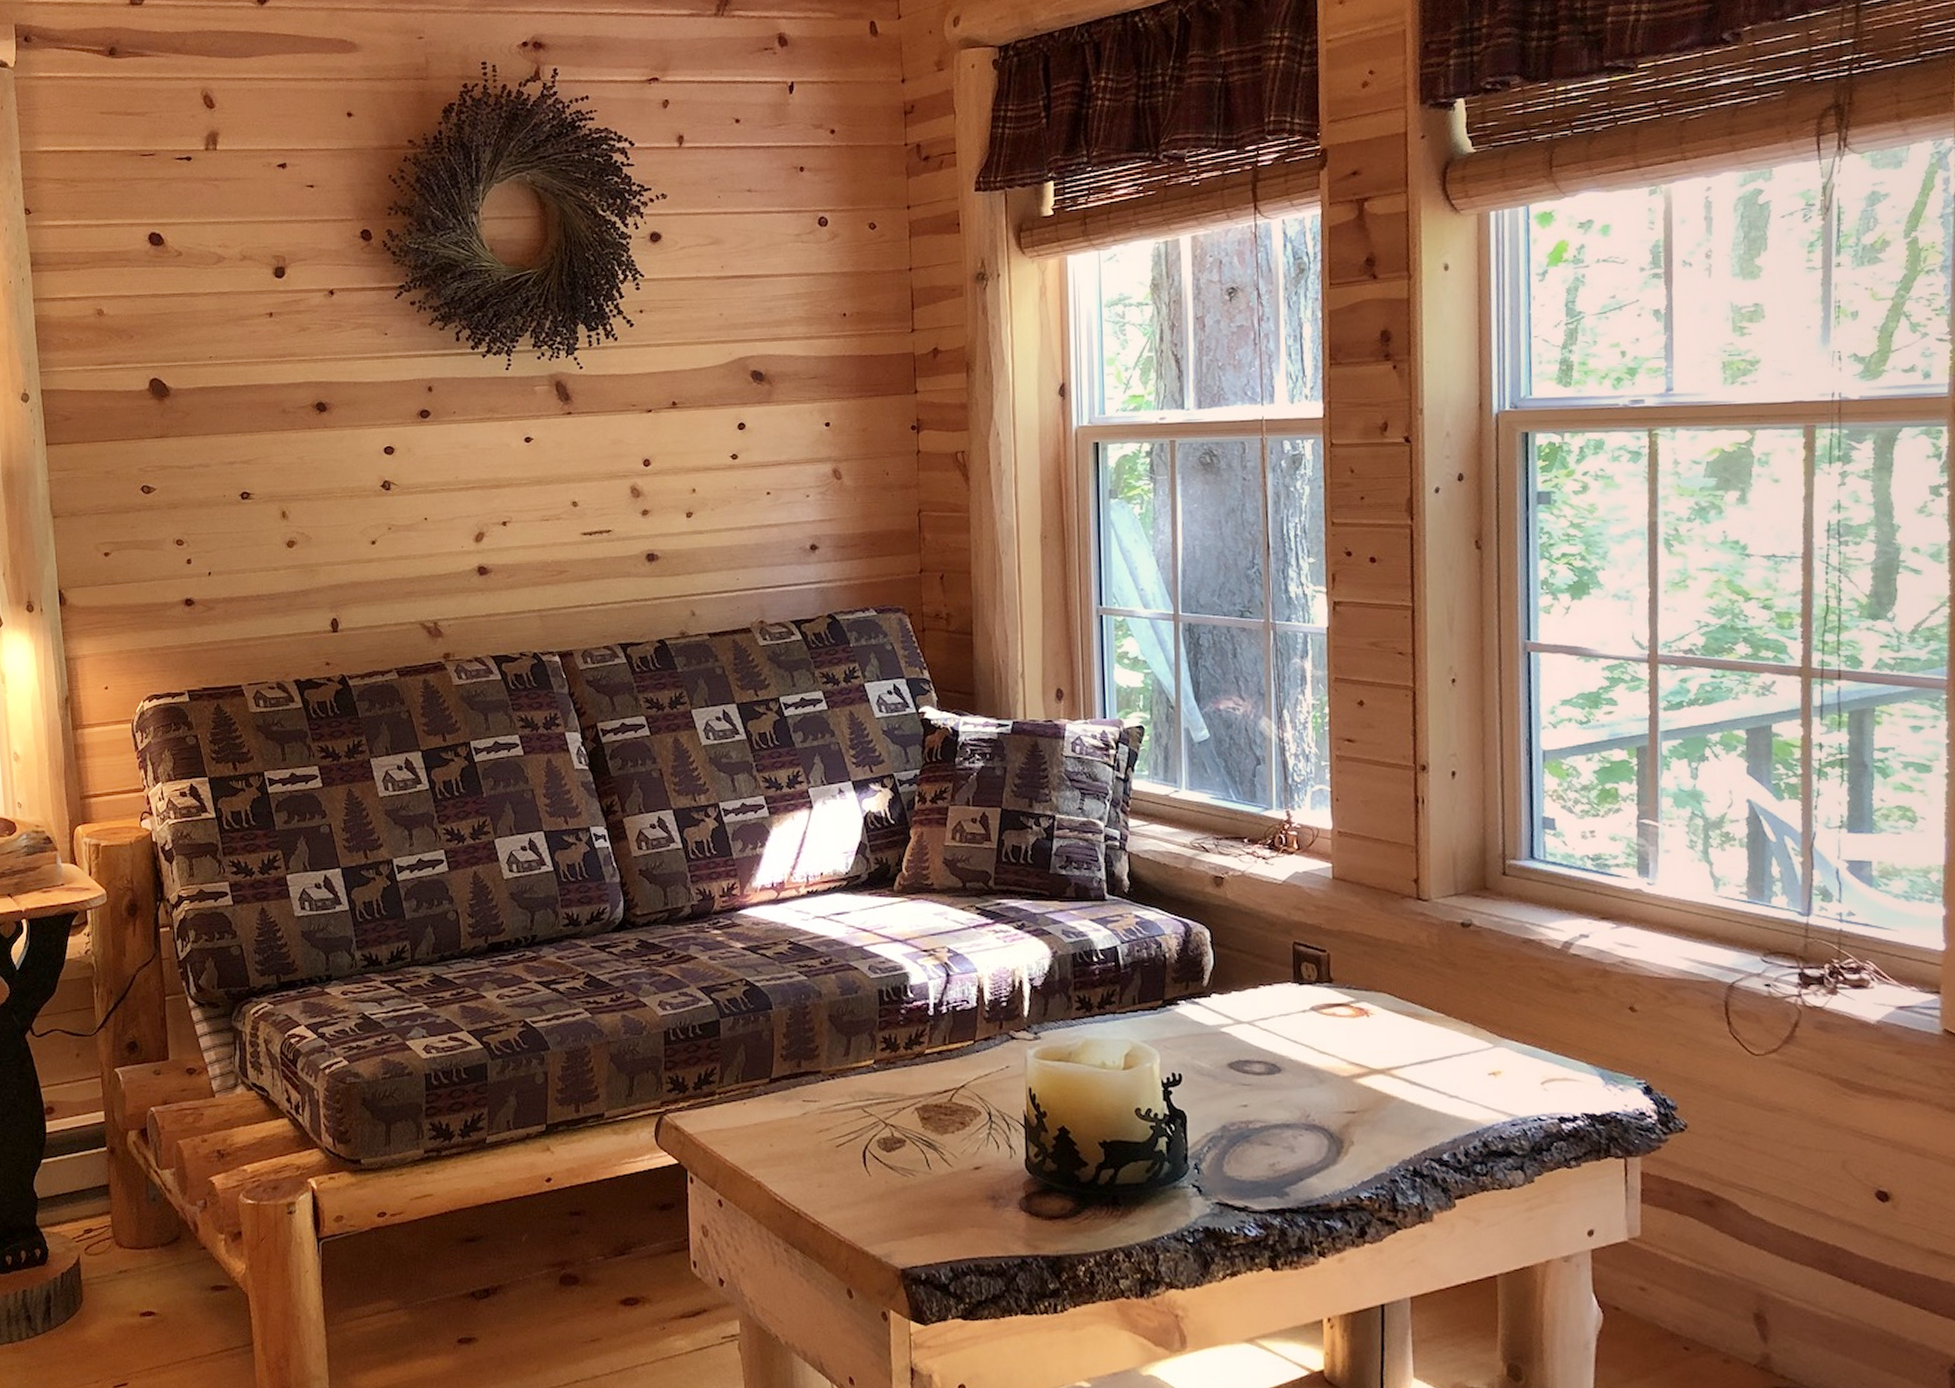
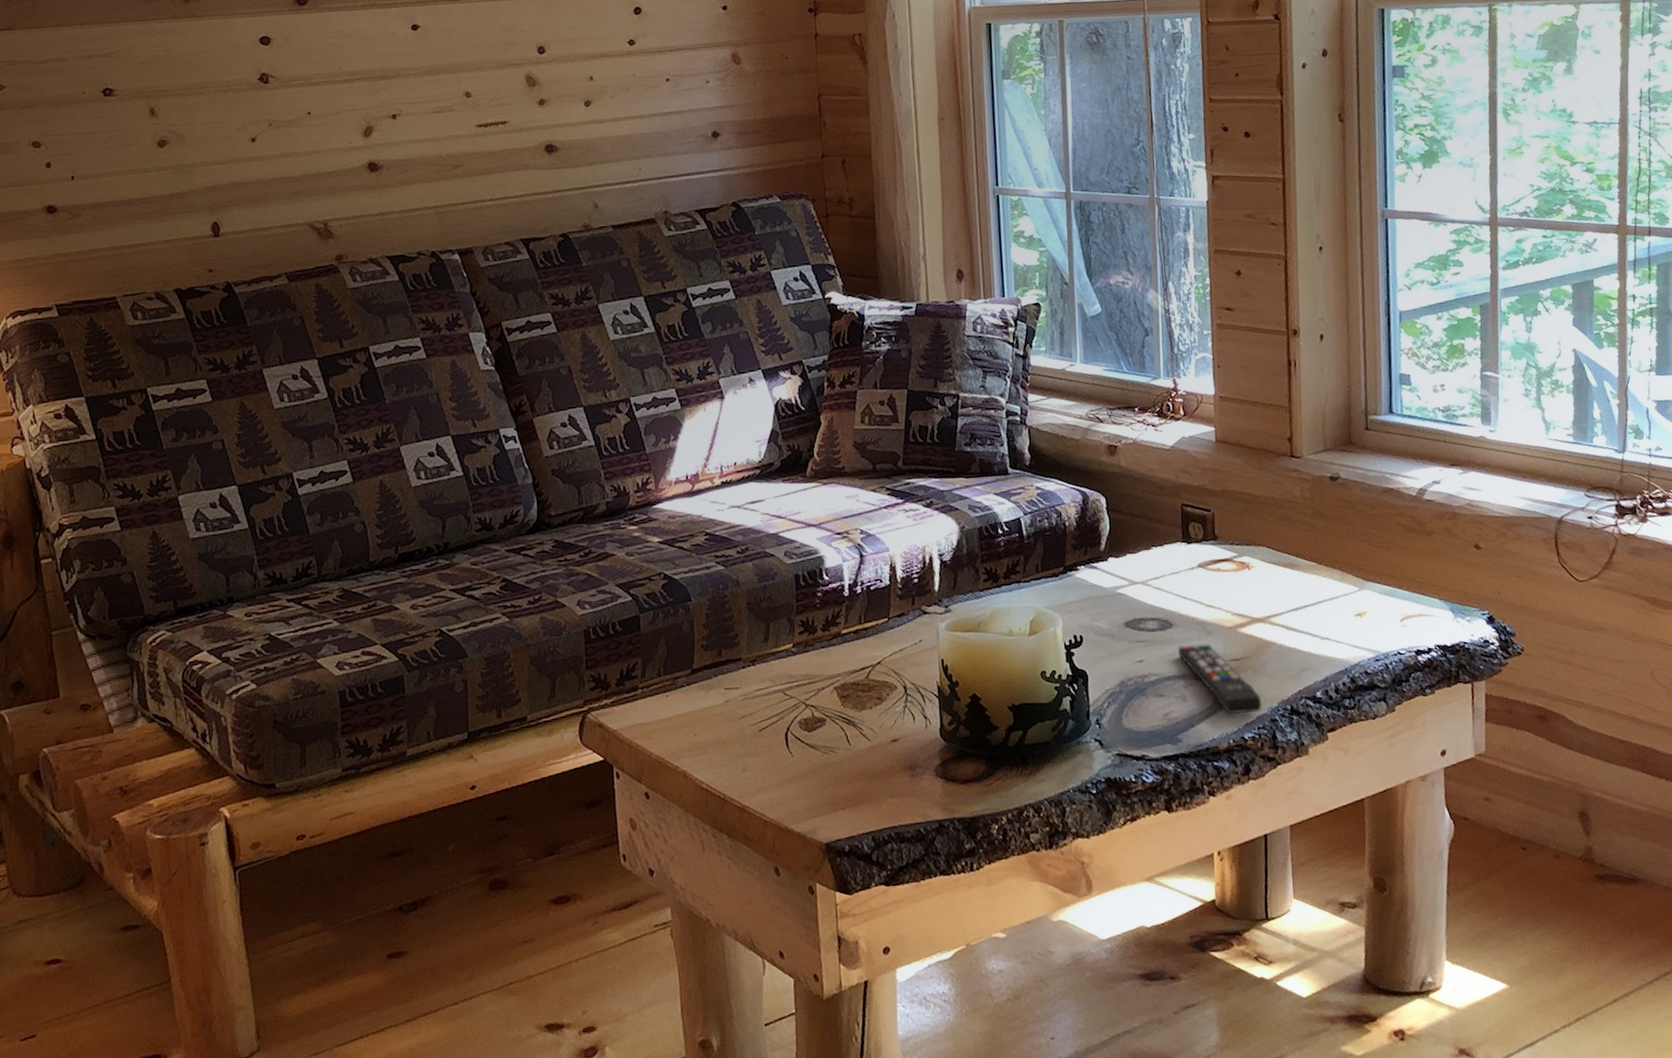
remote control: none [1287,1092,1381,1171] -> present [1178,643,1262,715]

